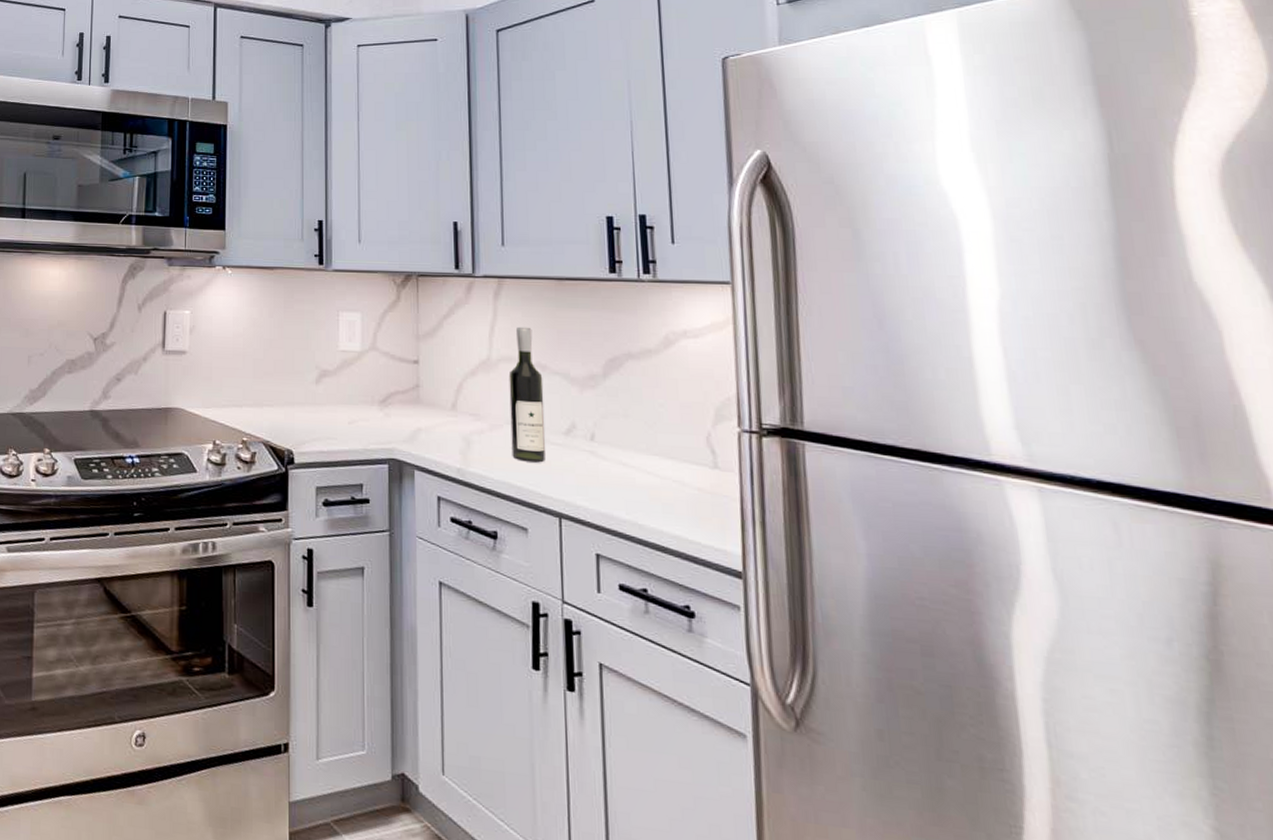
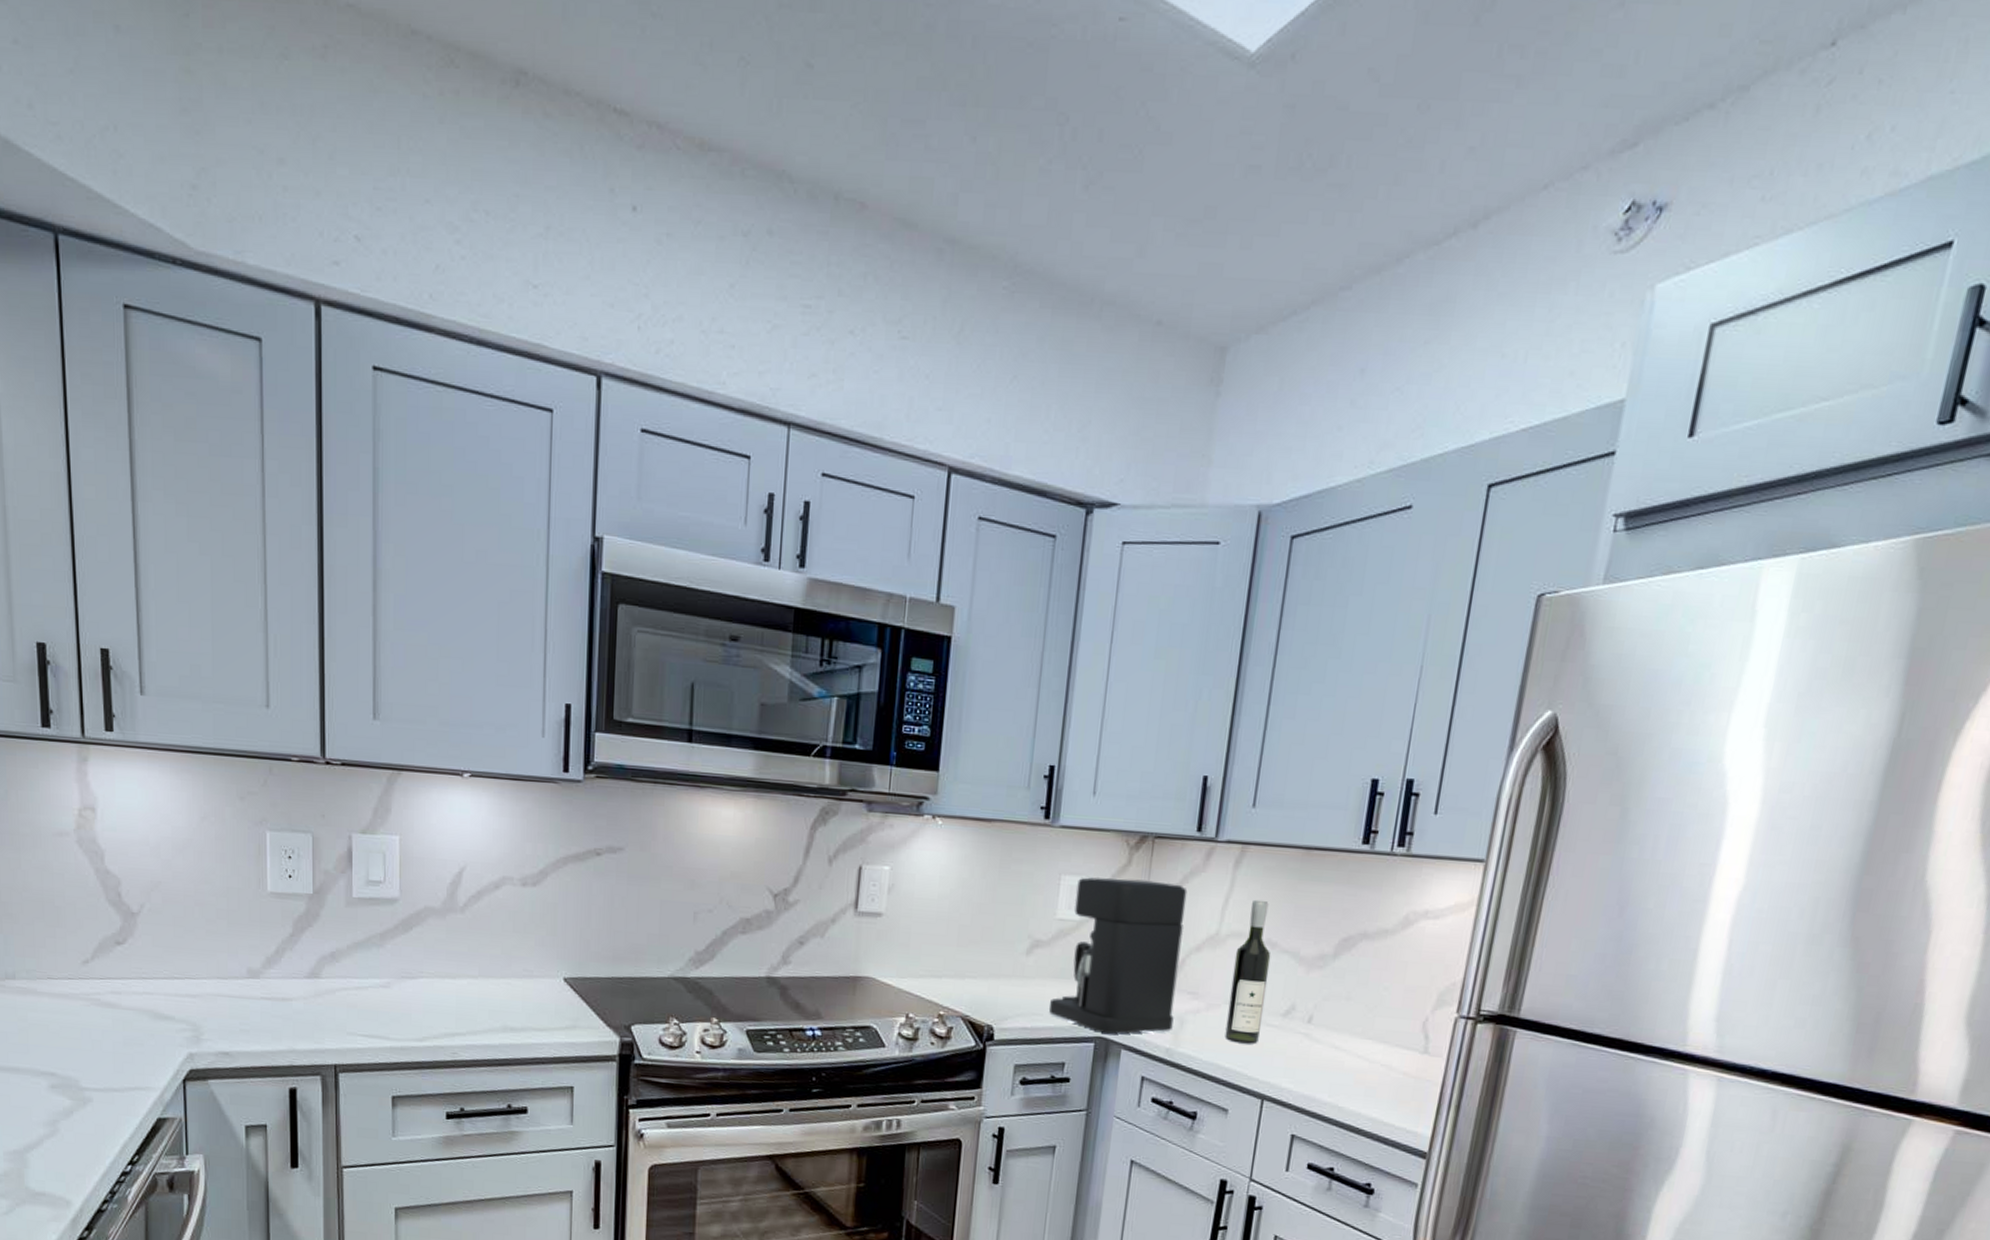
coffee maker: none [343,312,460,455] -> present [1049,877,1188,1034]

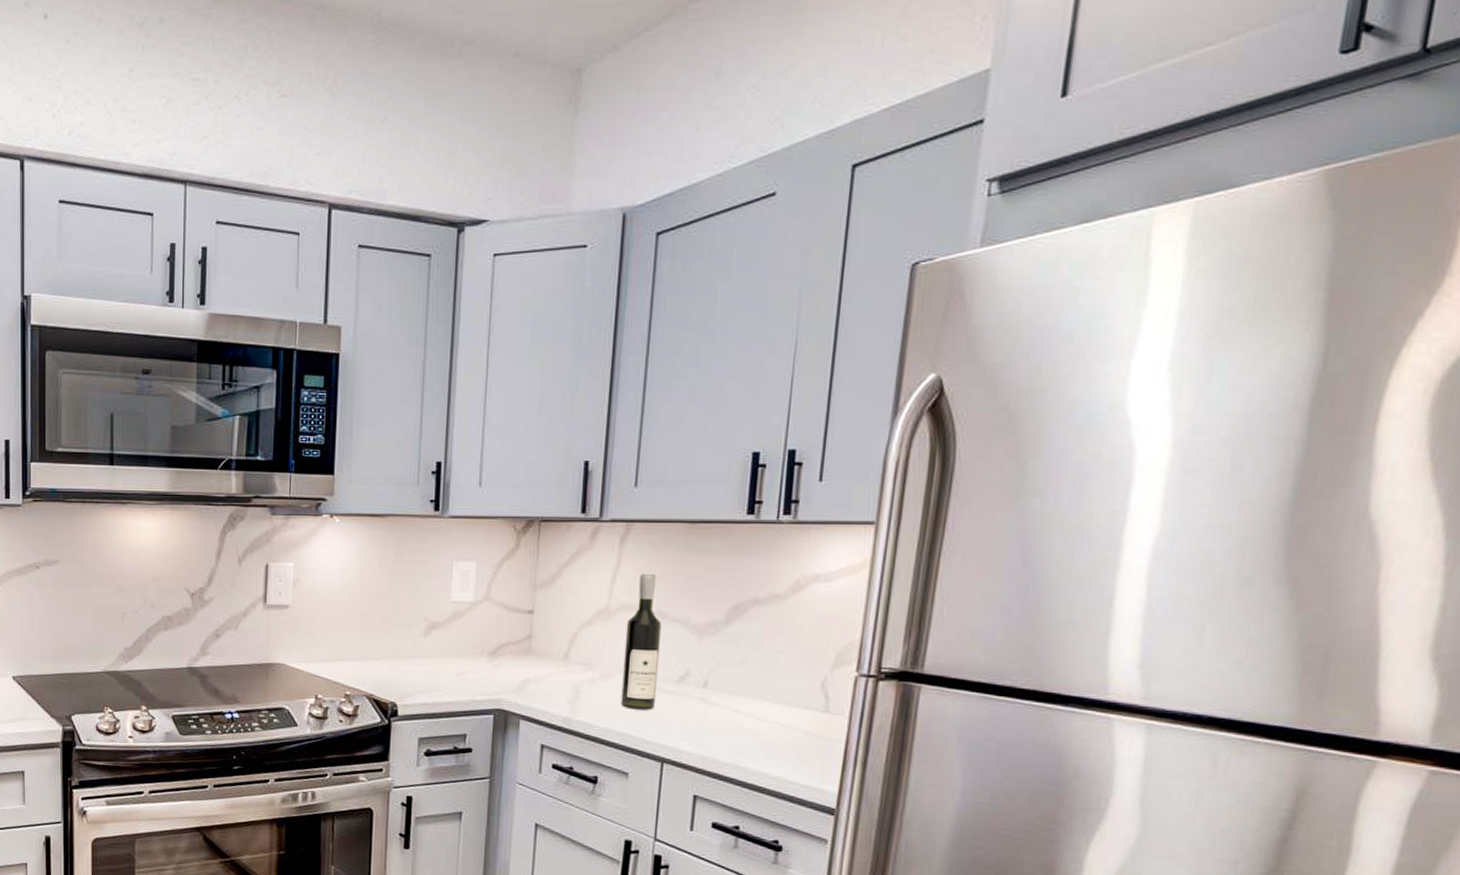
coffee maker: present [1049,877,1188,1034] -> none [449,561,576,706]

